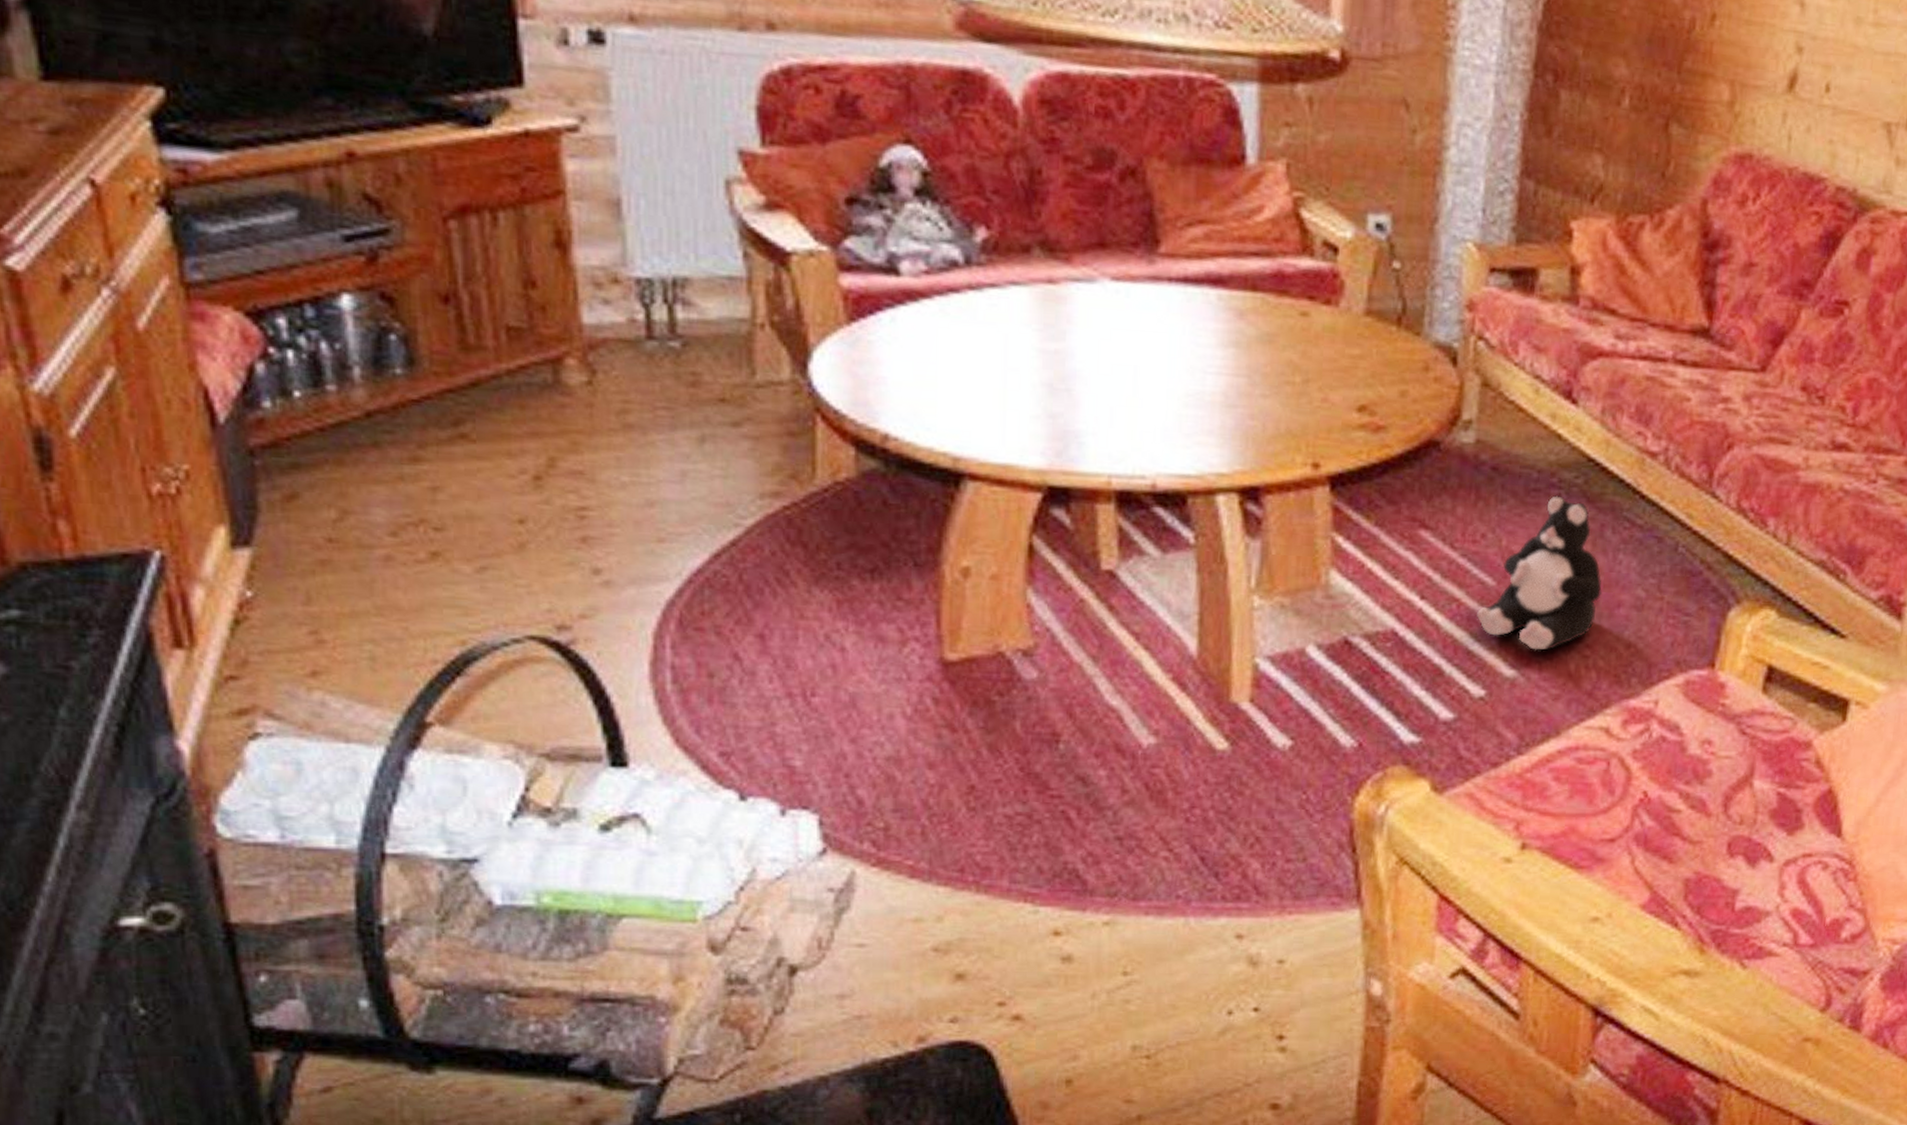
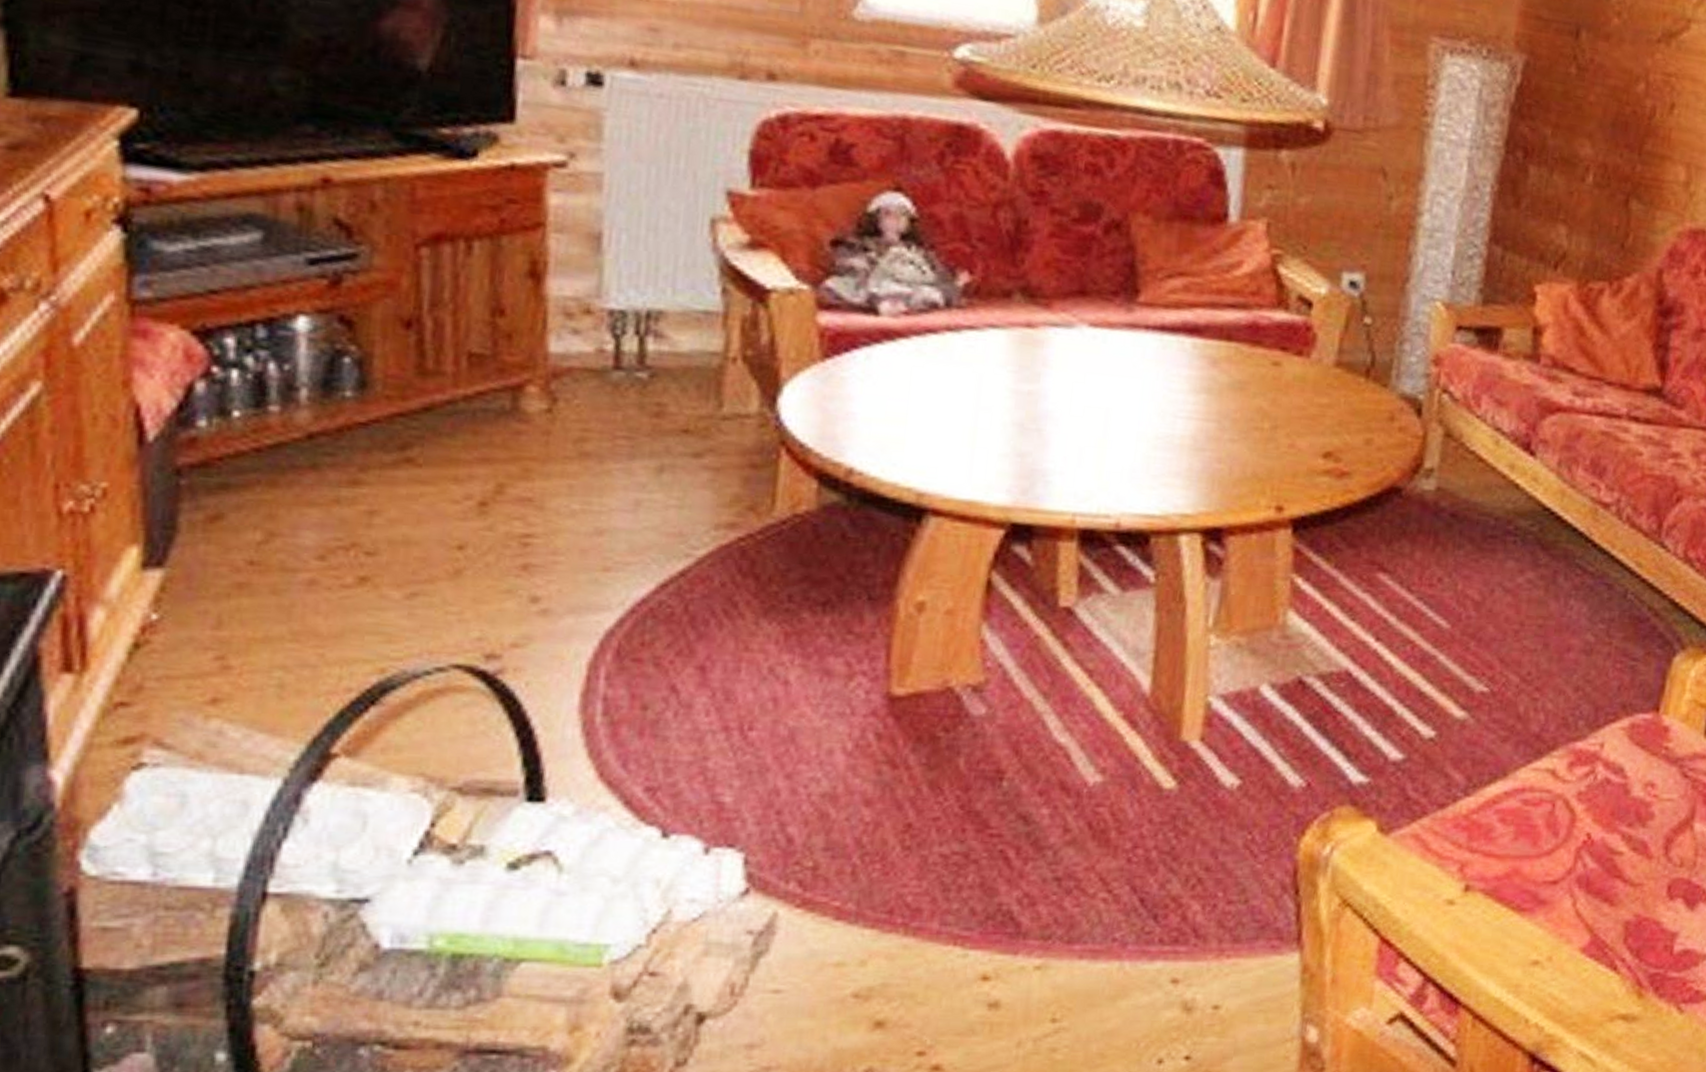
plush toy: present [1477,495,1602,651] -> none [1430,542,1553,693]

